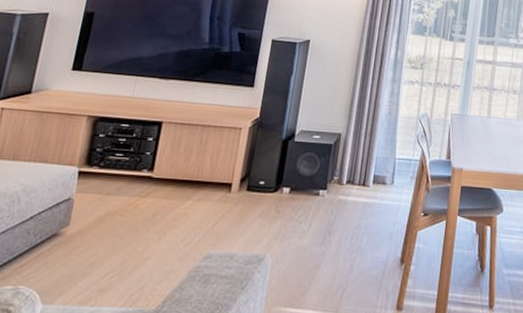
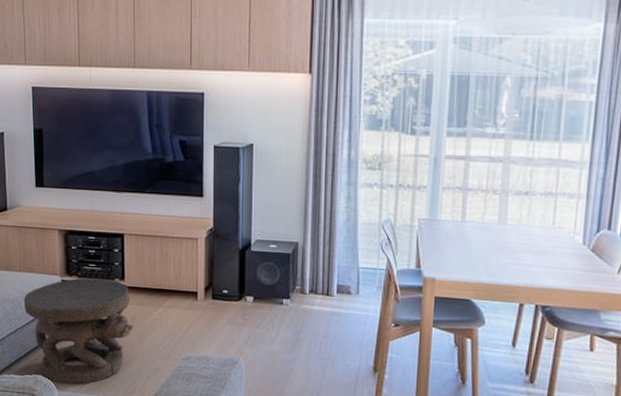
carved stool: none [23,168,156,294] -> present [23,277,133,384]

